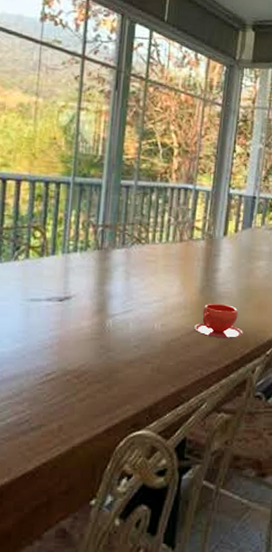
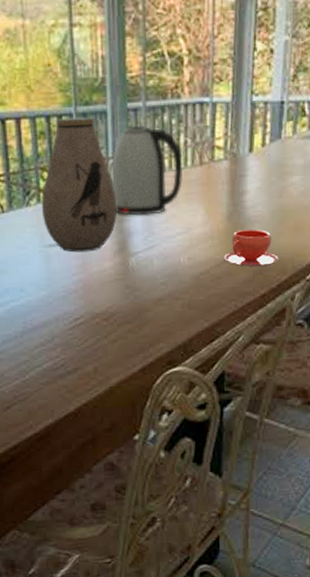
vase: none [28,186,102,310] -> present [41,117,118,253]
kettle: none [99,200,166,281] -> present [111,124,183,216]

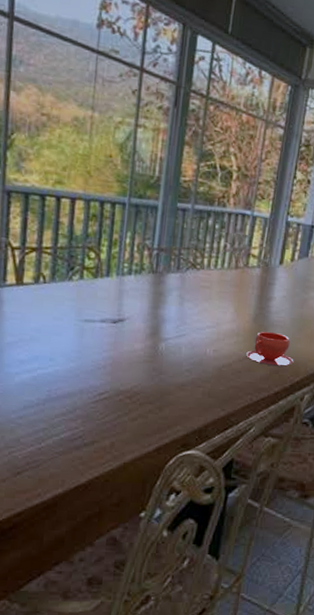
vase: present [41,117,118,253] -> none [82,206,156,332]
kettle: present [111,124,183,216] -> none [153,224,221,306]

